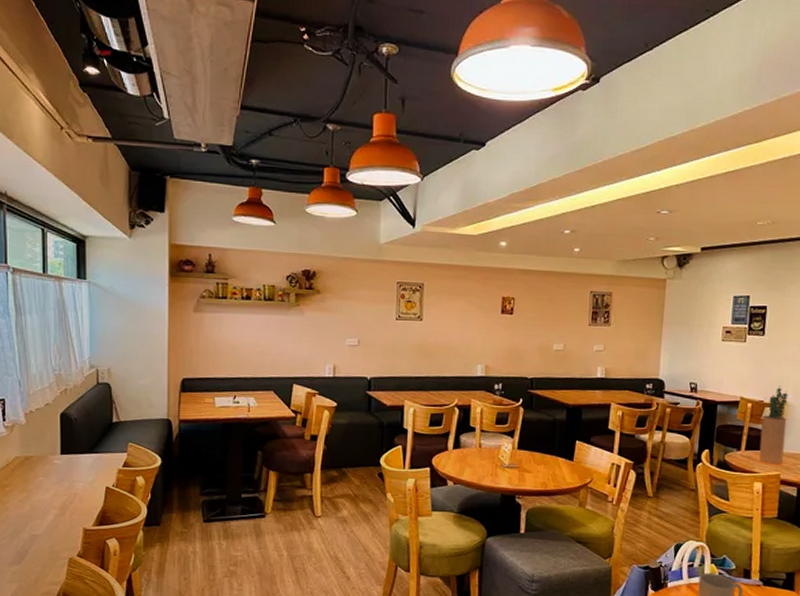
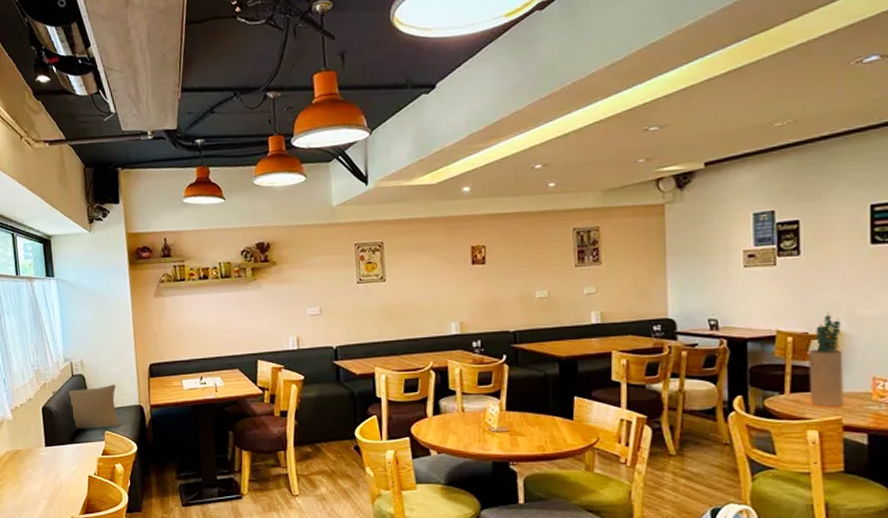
pillow: none [74,395,145,440] -> present [53,384,120,430]

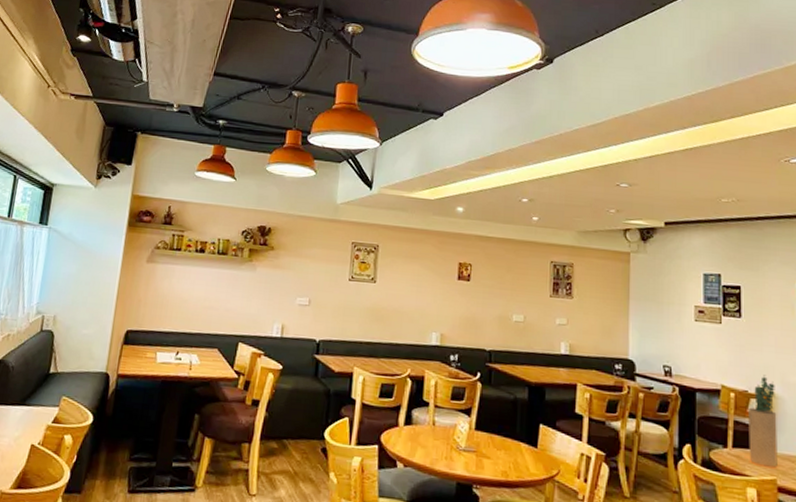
pillow: present [53,384,120,430] -> none [15,344,86,394]

